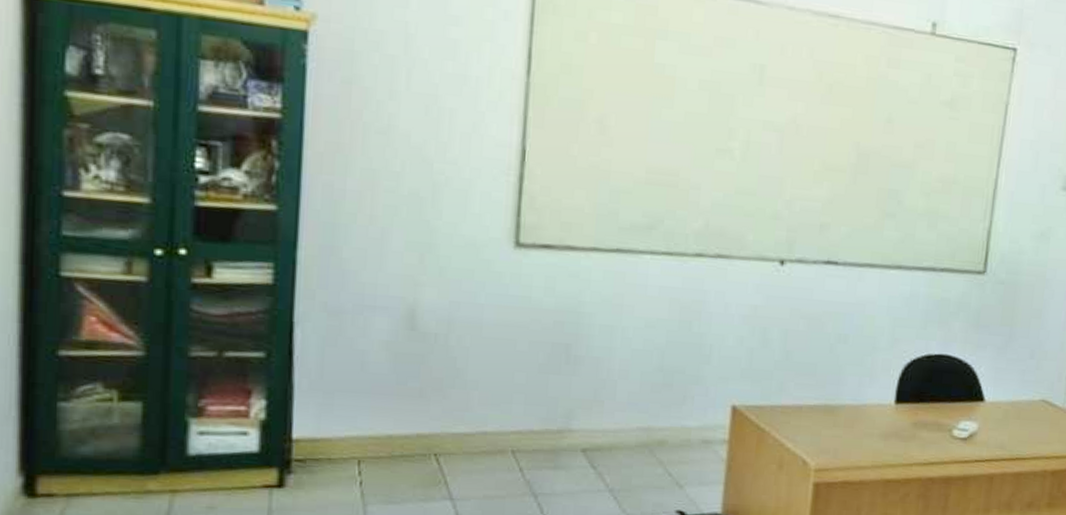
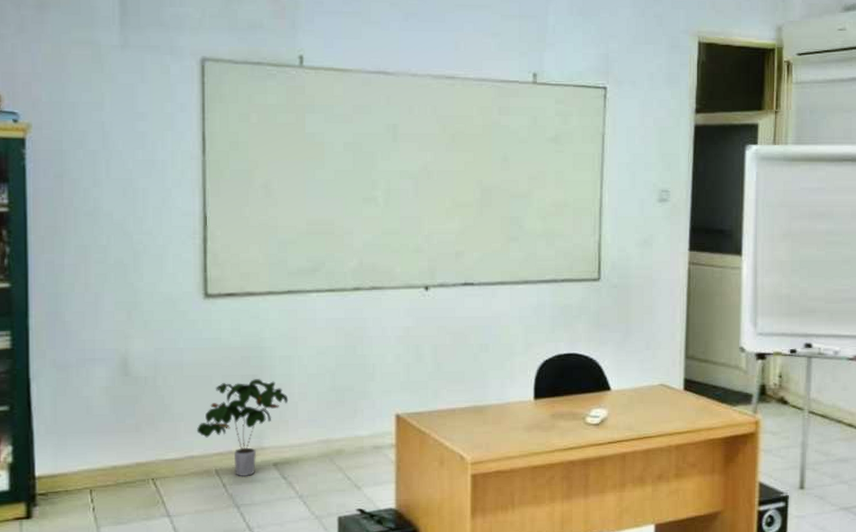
potted plant: none [493,349,607,461] -> present [197,379,289,476]

